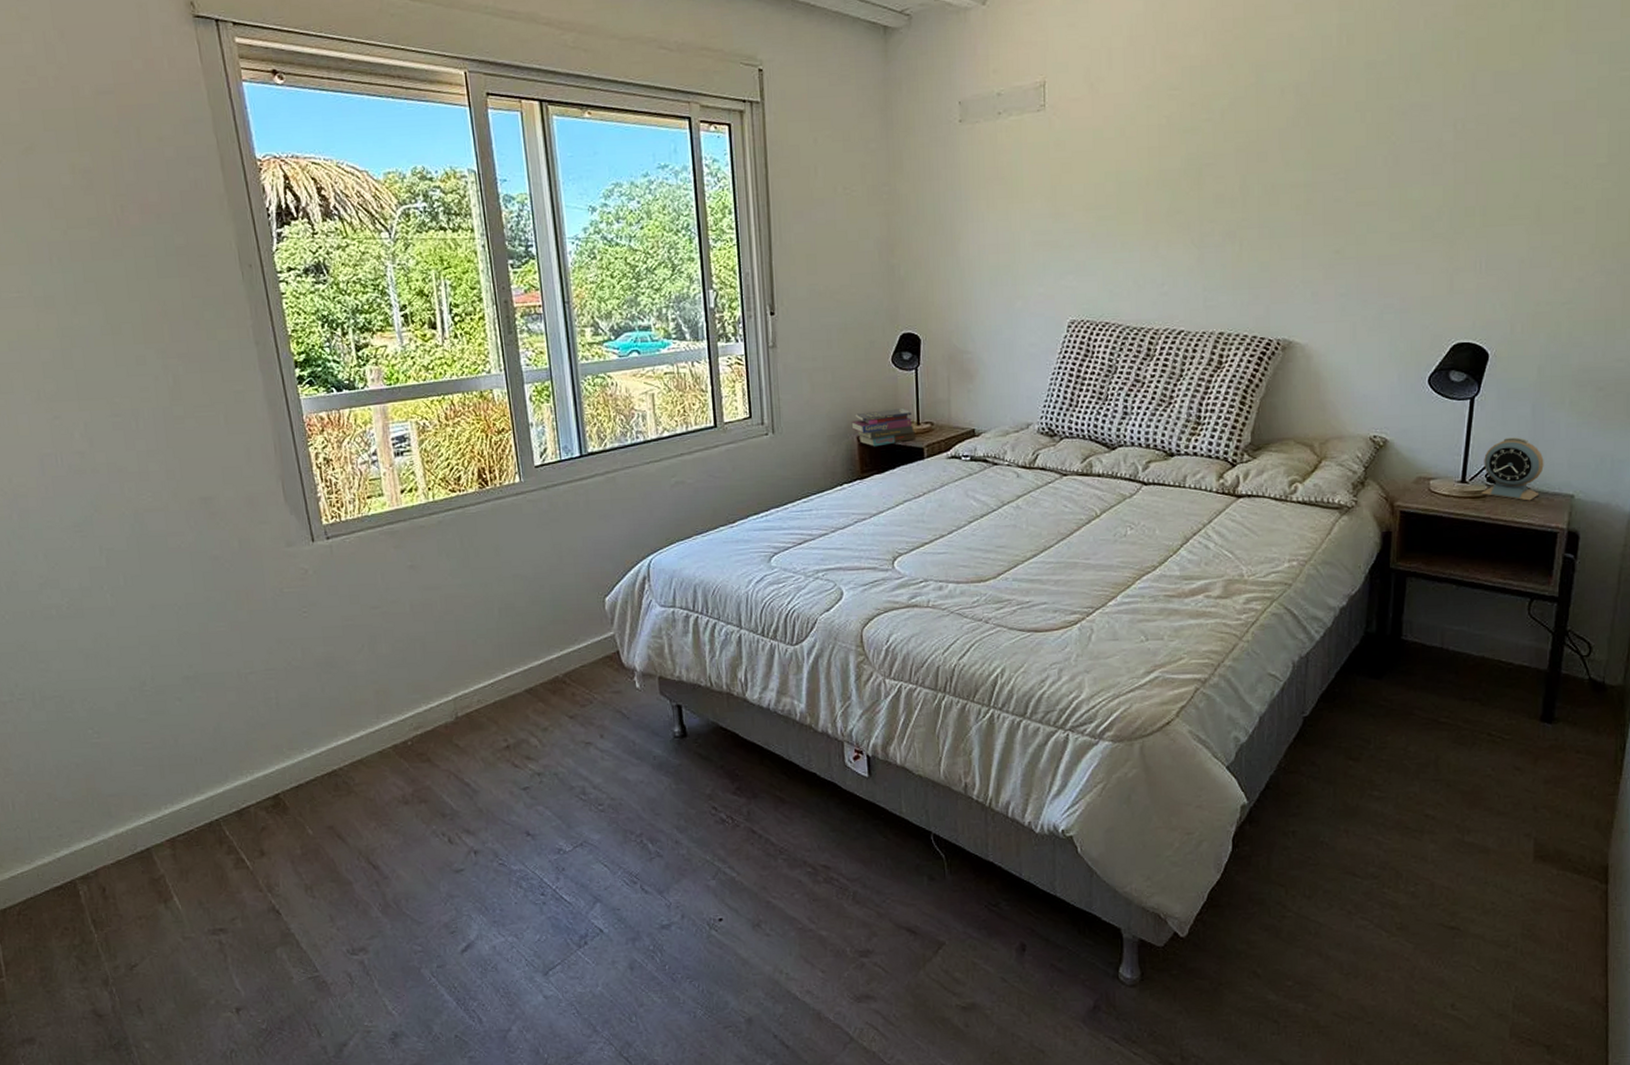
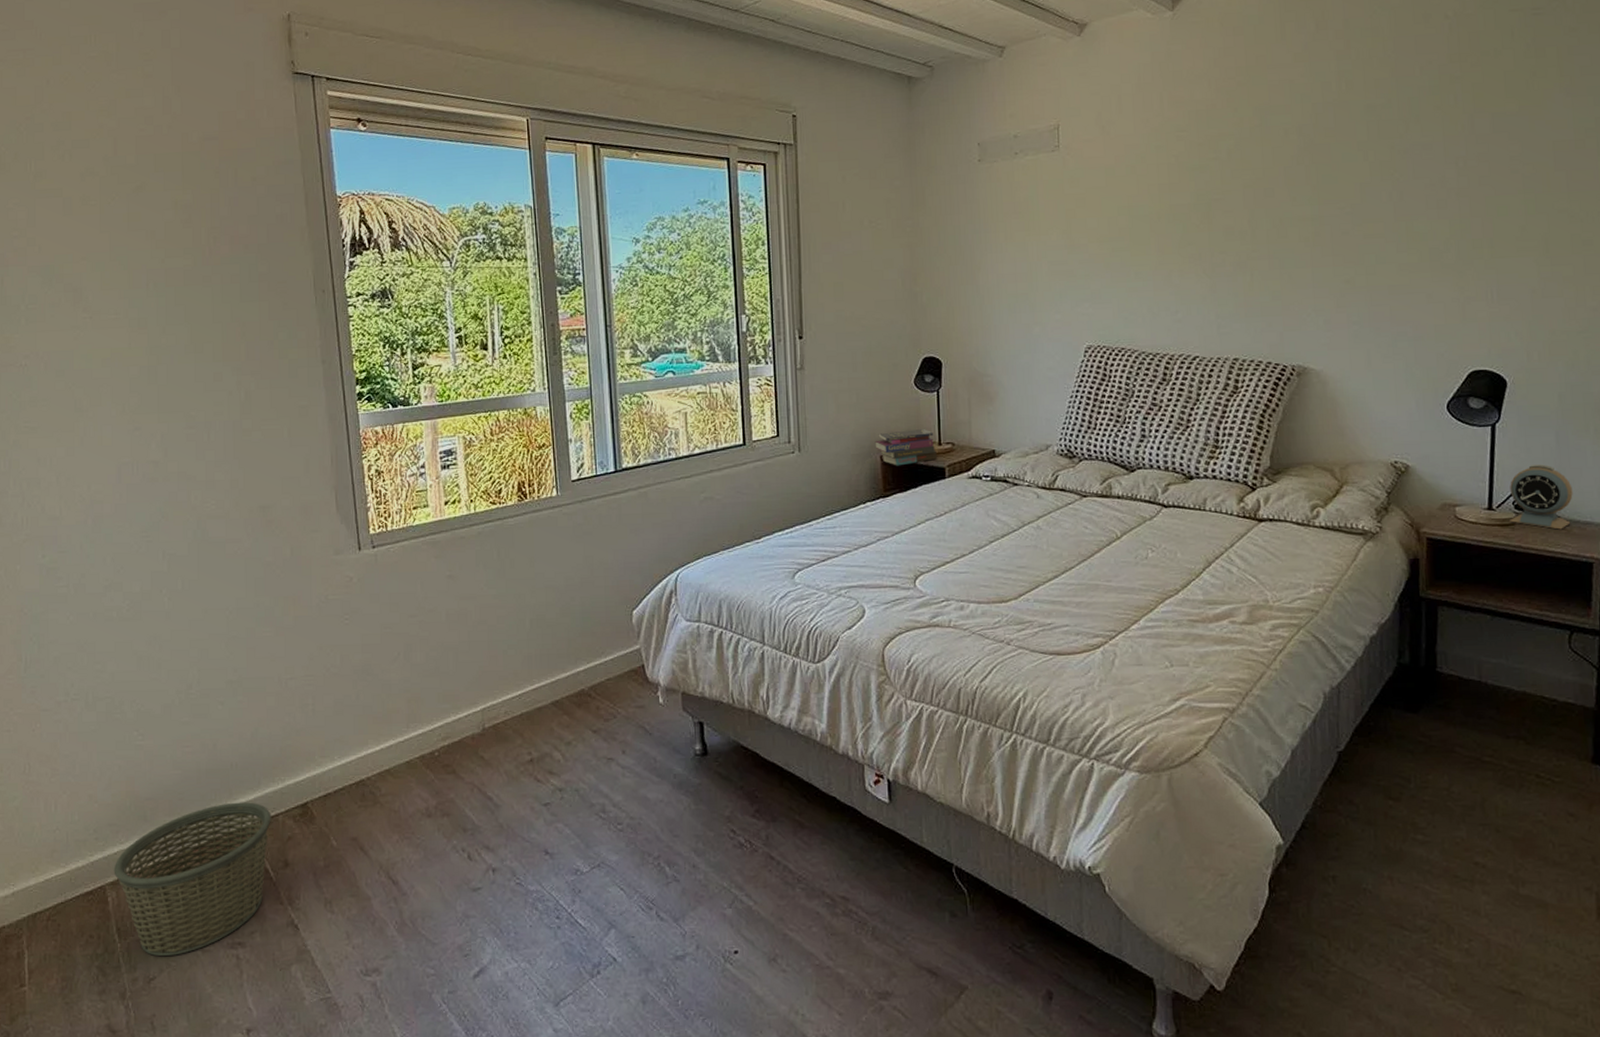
basket: none [82,795,243,945] -> present [113,802,271,957]

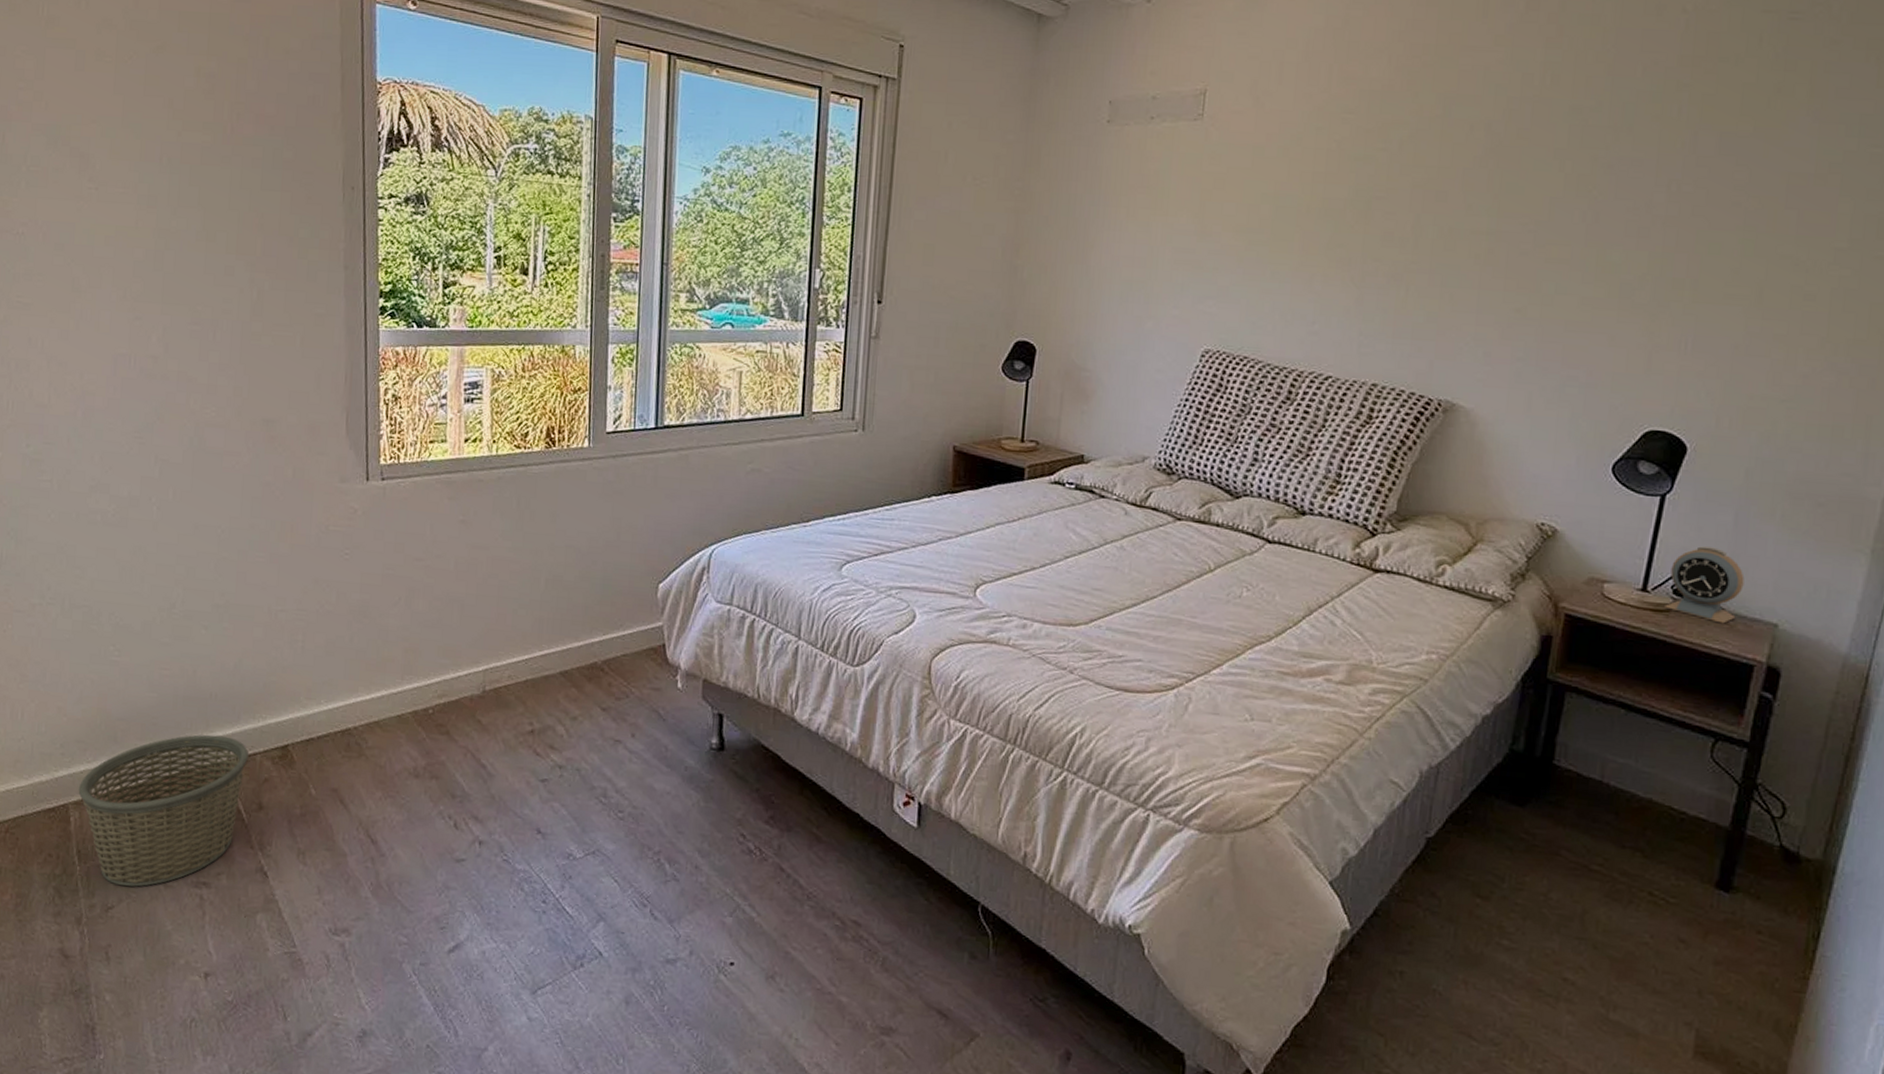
books: present [875,429,937,466] -> none [948,420,1018,460]

